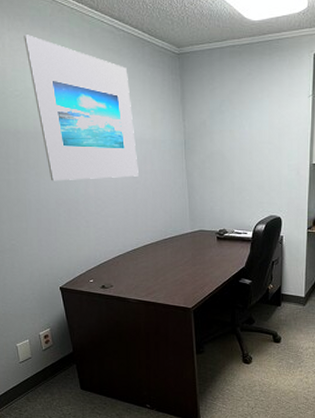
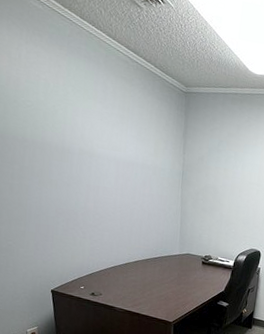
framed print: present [24,35,139,181] -> none [40,49,138,198]

